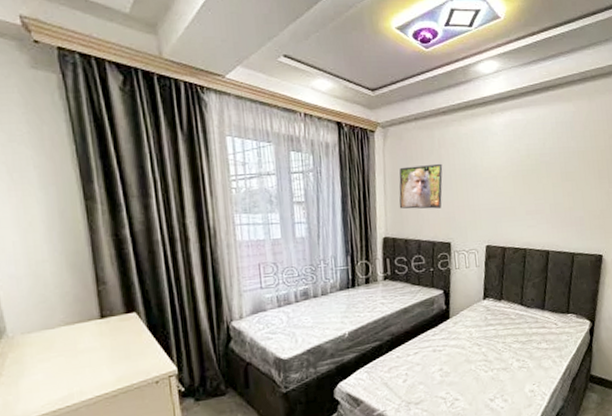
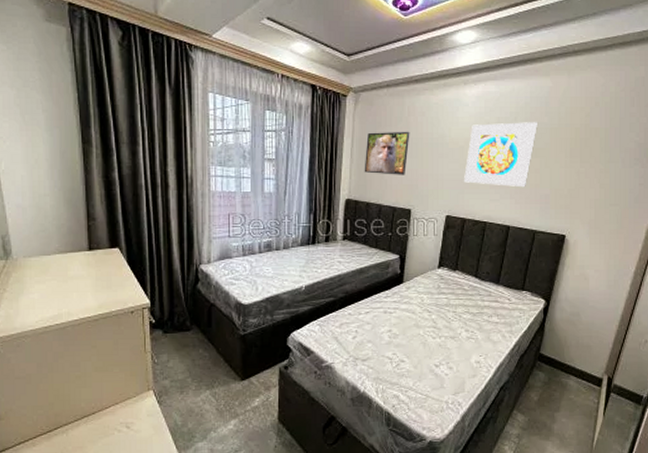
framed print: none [500,146,566,212] -> present [464,122,537,188]

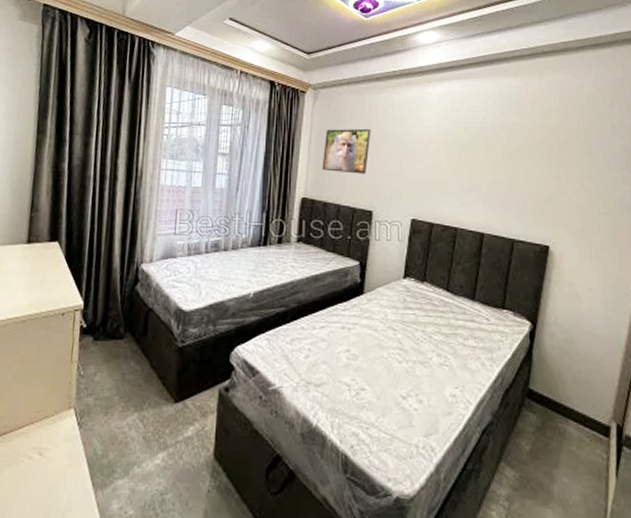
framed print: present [464,122,537,188] -> none [430,122,509,191]

